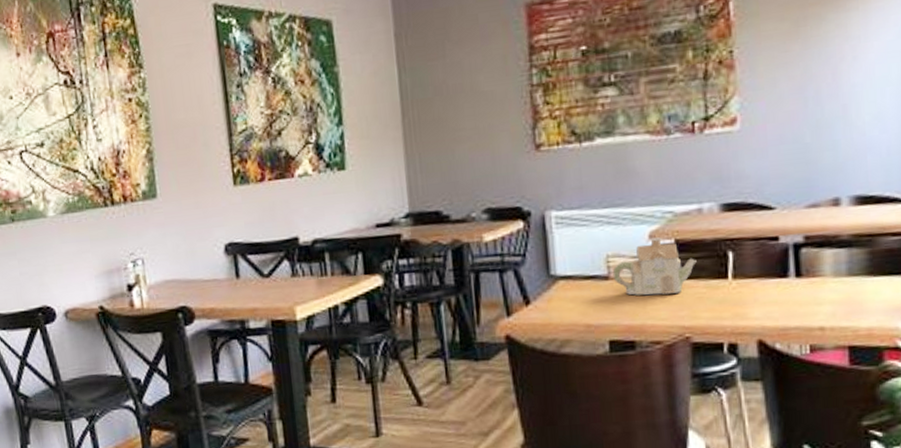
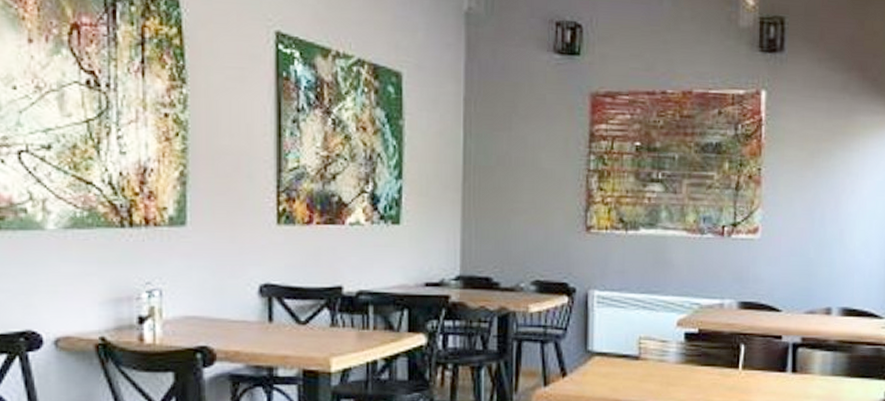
teapot: present [612,237,697,296] -> none [643,326,715,378]

